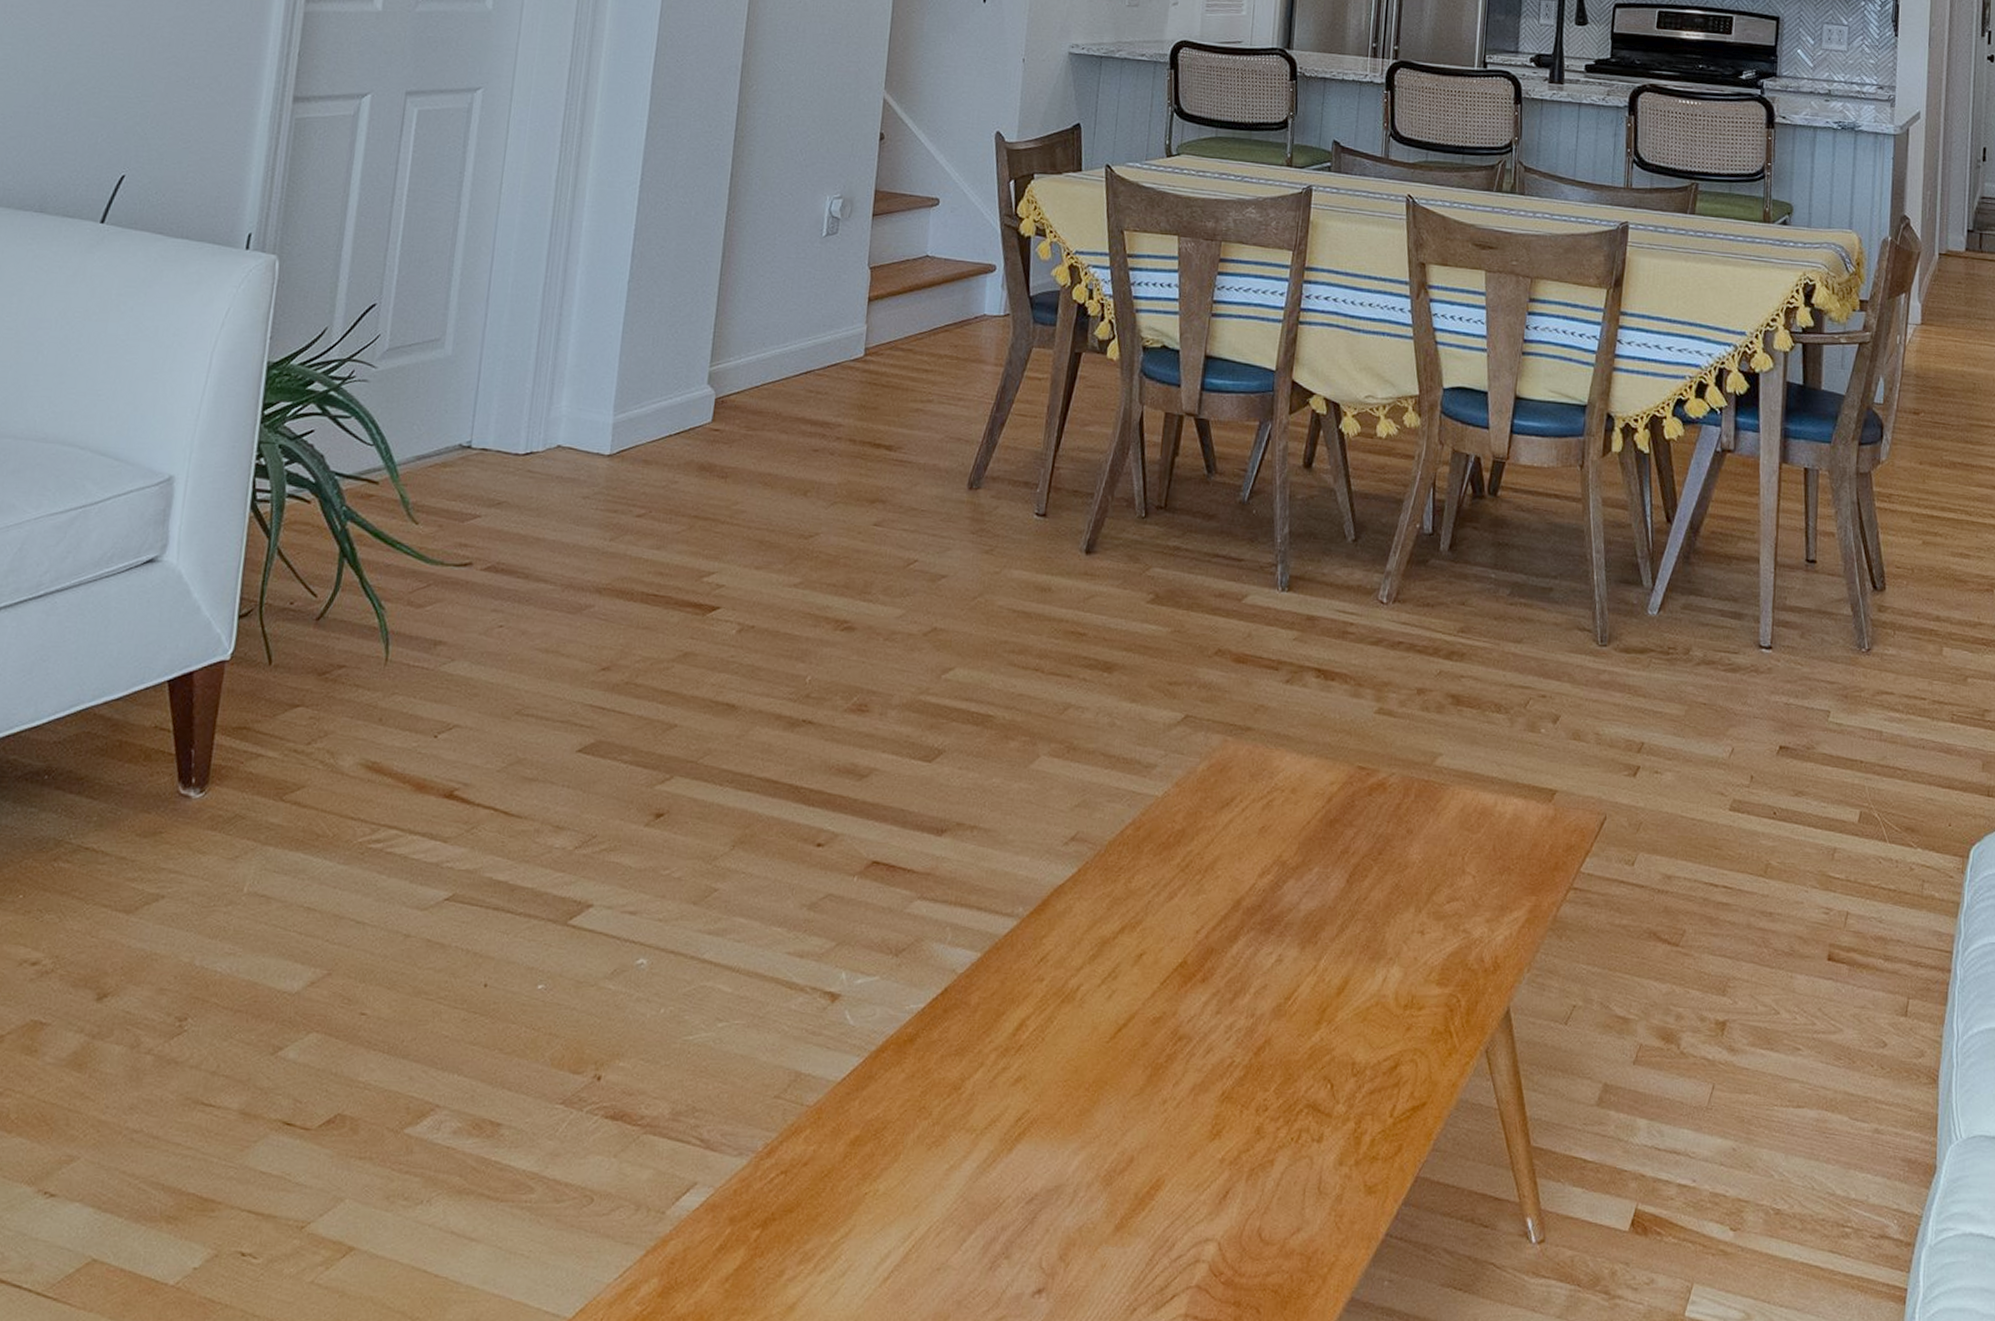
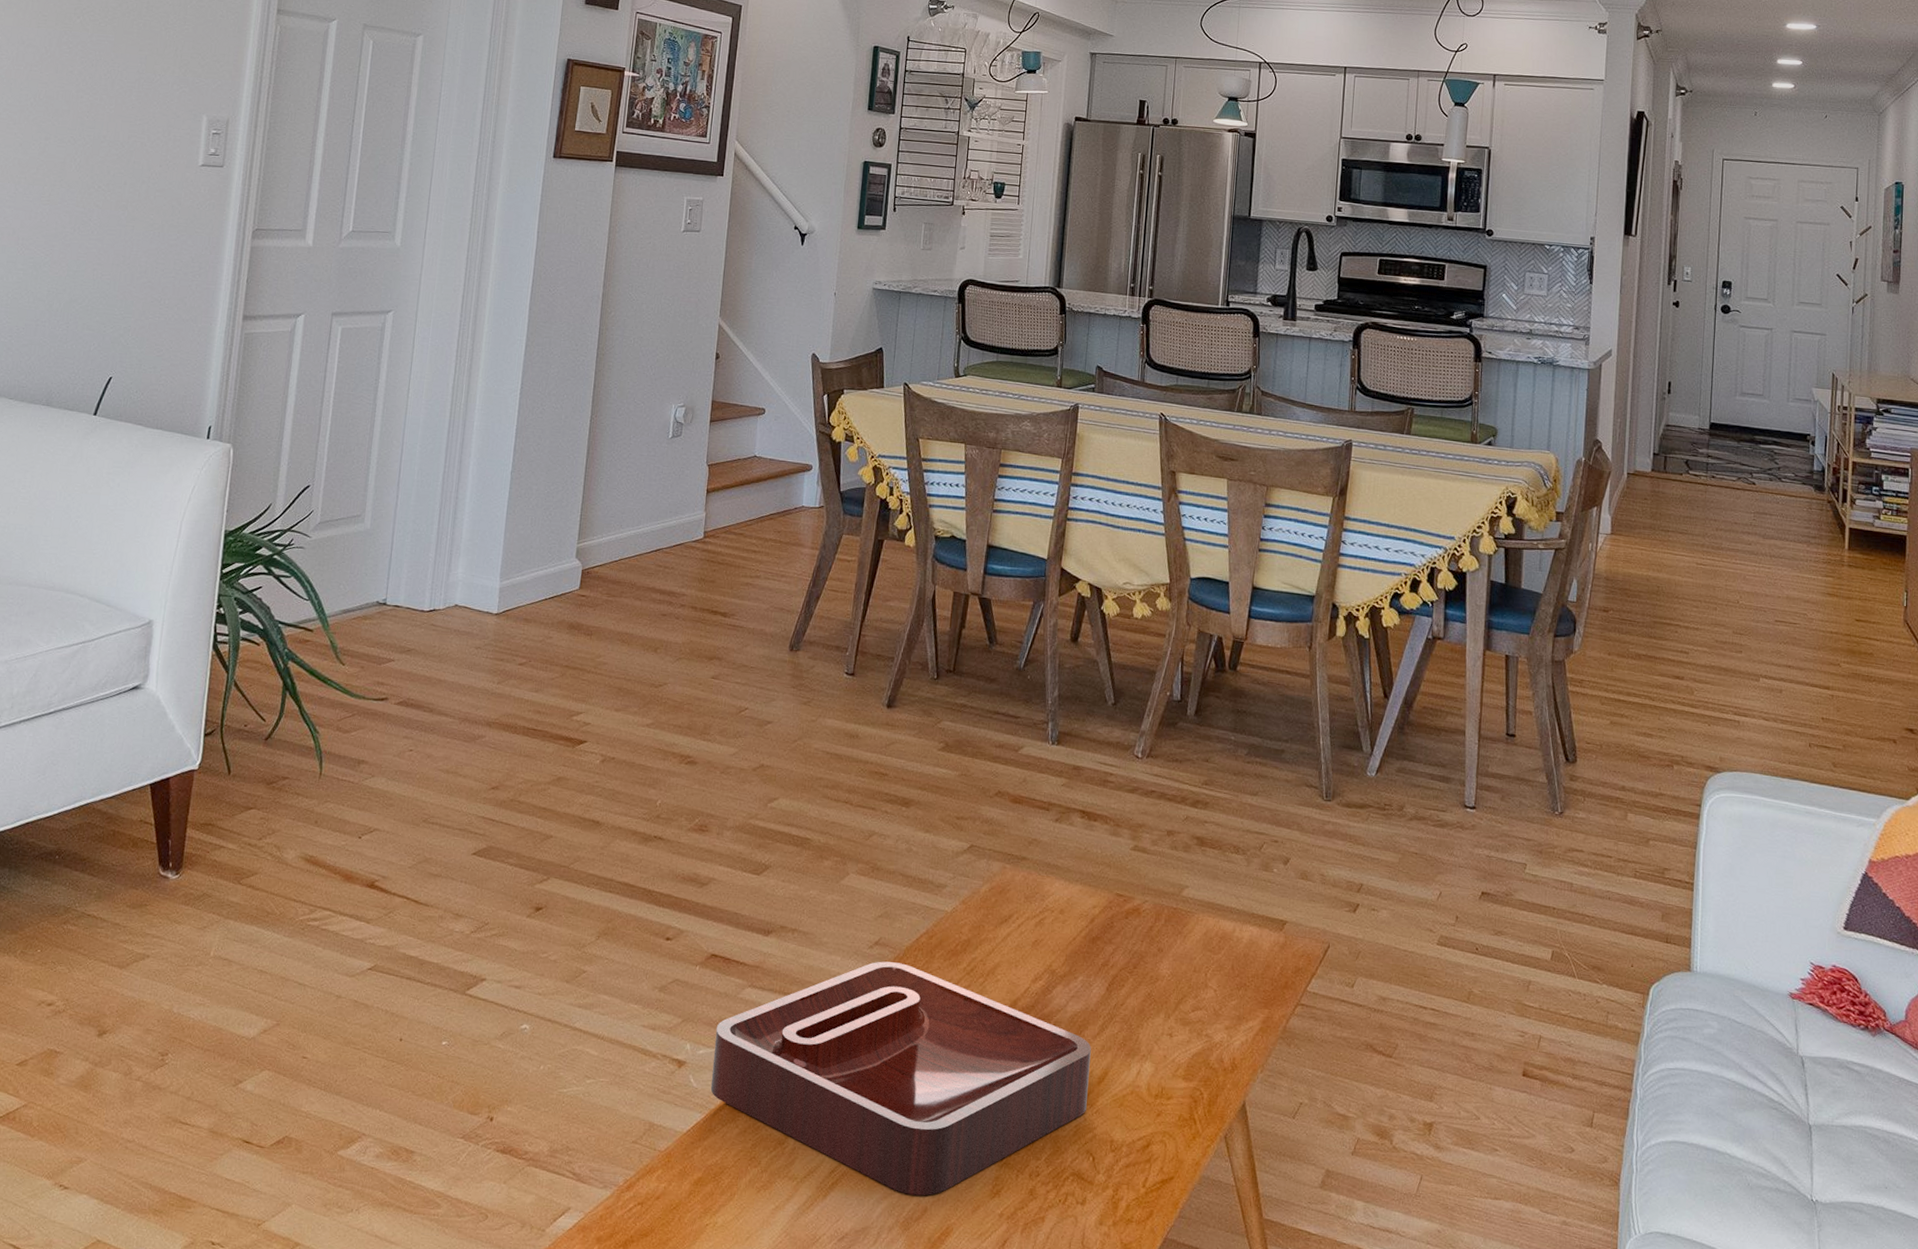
decorative tray: none [870,860,1329,1143] -> present [710,961,1091,1196]

